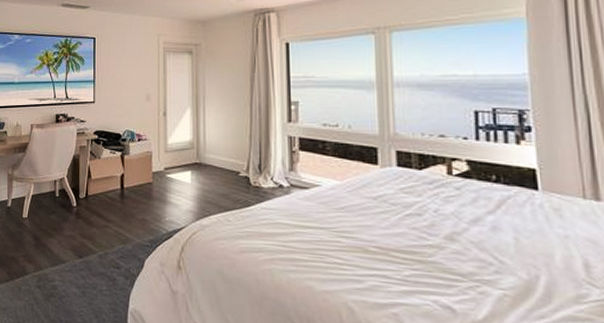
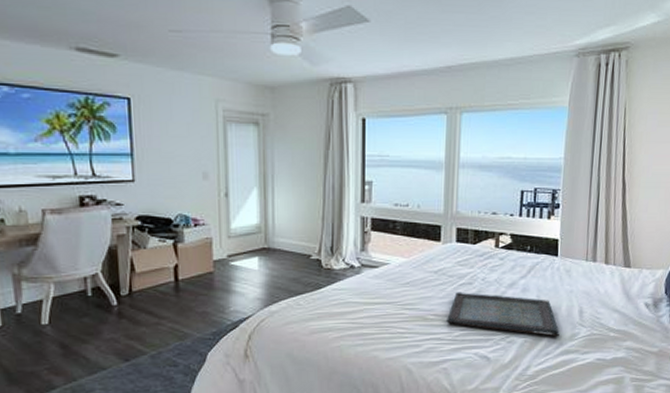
serving tray: none [393,223,557,296] -> present [447,292,560,337]

